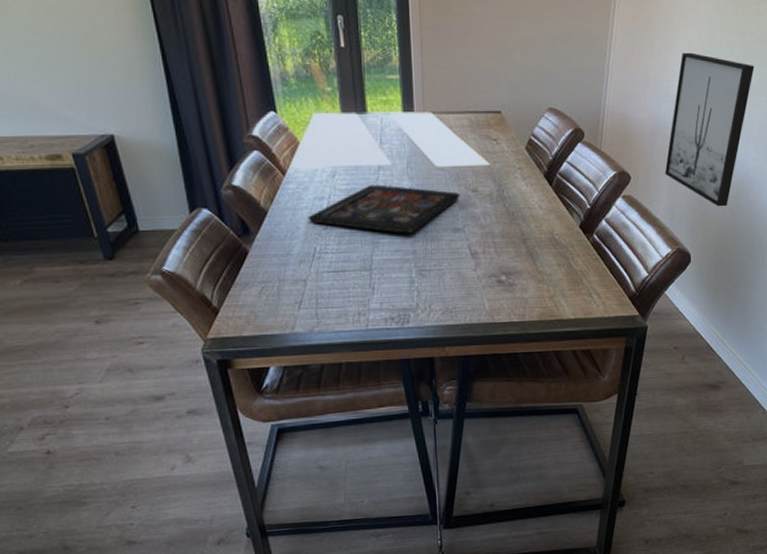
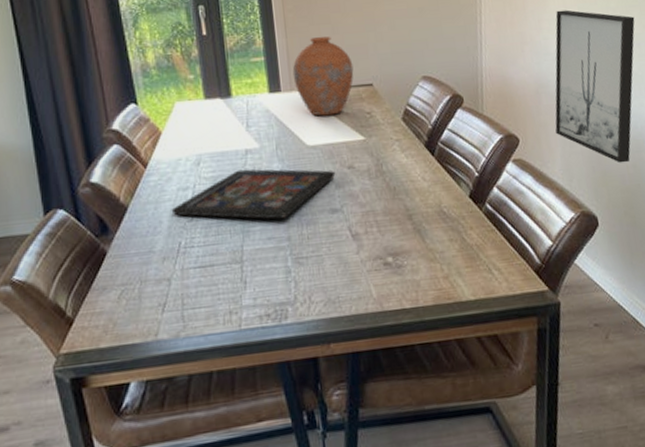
vase: none [426,58,484,139] -> present [292,36,354,116]

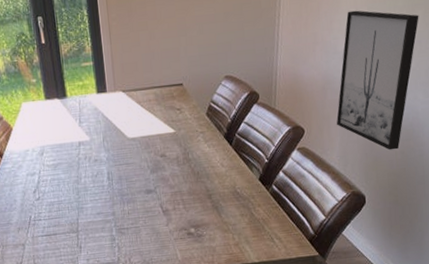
decorative tray: present [171,169,336,219] -> none [22,158,151,198]
vase: present [292,36,354,116] -> none [116,41,167,113]

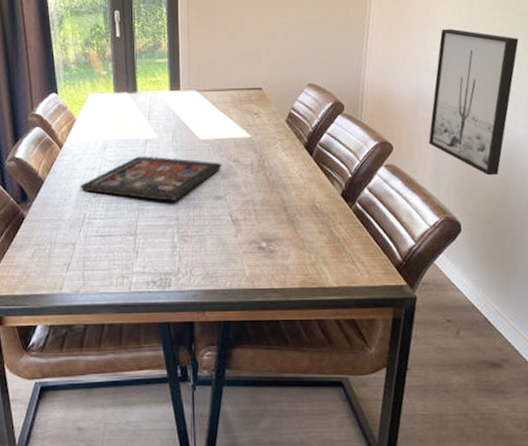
decorative tray: none [22,158,151,198] -> present [80,156,222,201]

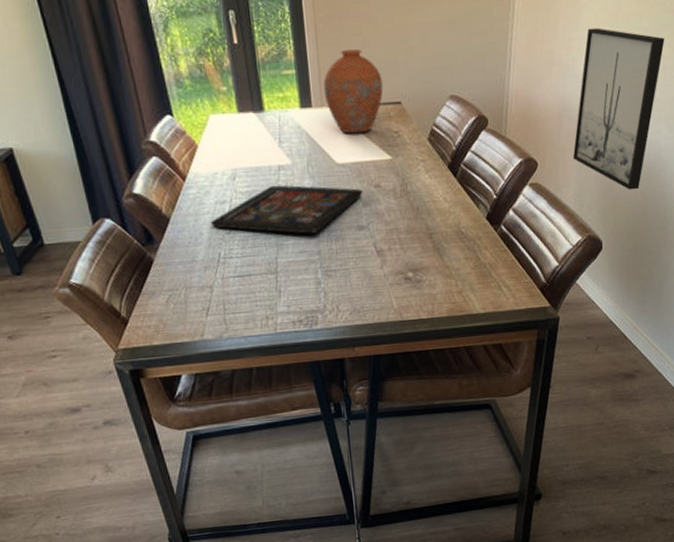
vase: none [191,42,246,114] -> present [323,48,383,134]

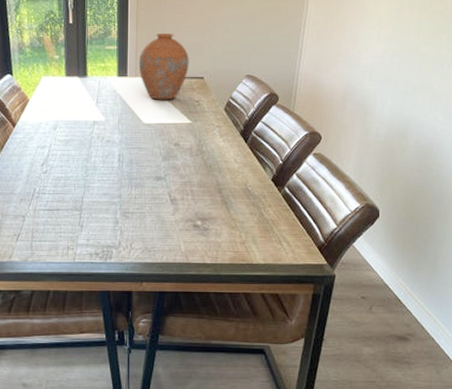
decorative tray: present [210,185,363,234] -> none [30,137,164,180]
wall art: present [572,27,665,190] -> none [354,28,443,167]

